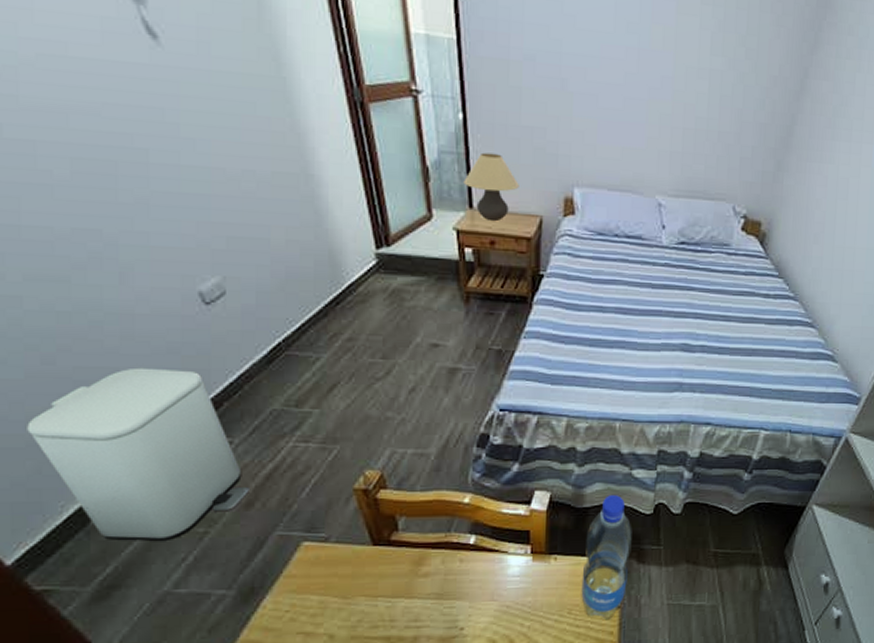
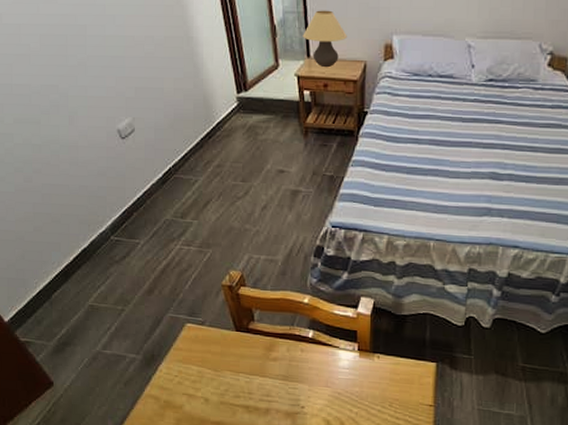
pedal bin: present [27,367,251,541] -> none [16,185,152,313]
bottle: present [581,495,634,619] -> none [400,306,447,416]

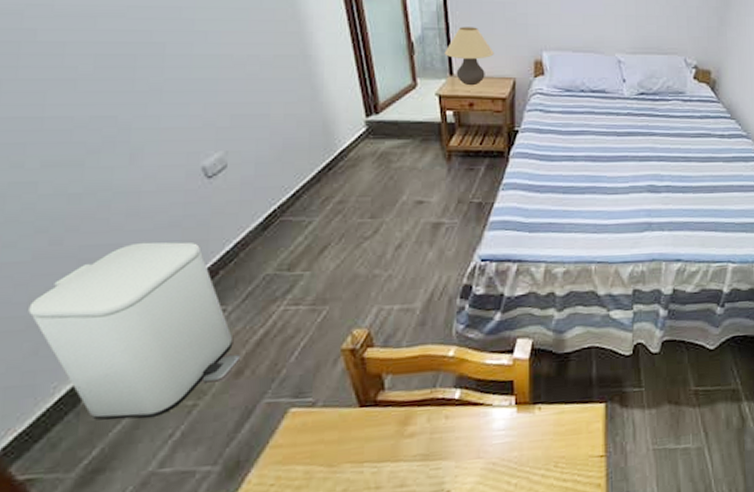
pedal bin: none [16,185,152,313] -> present [28,241,242,420]

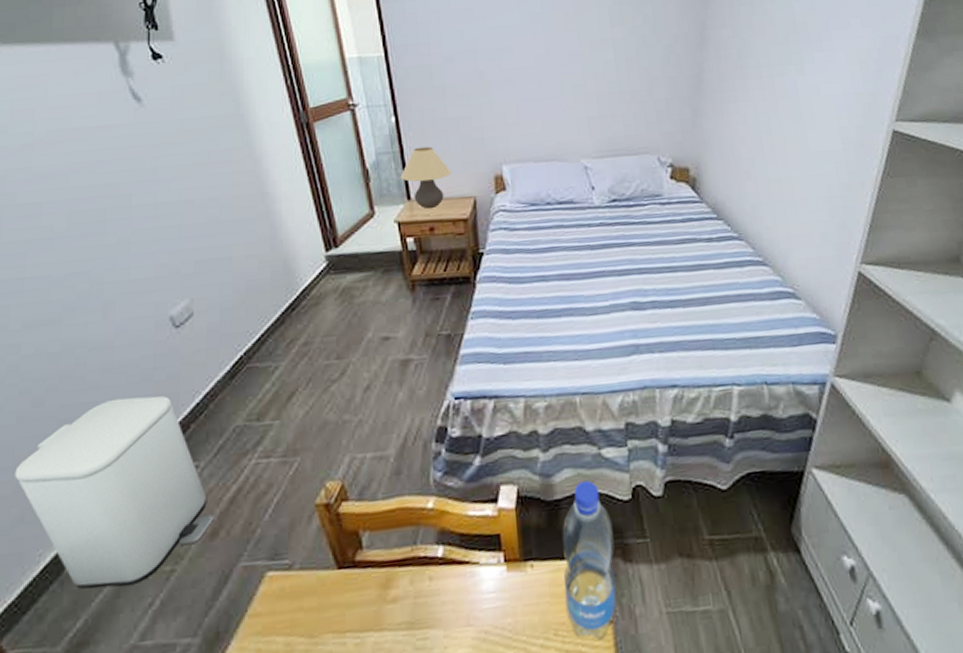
bottle: none [566,338,615,471] -> present [562,481,616,640]

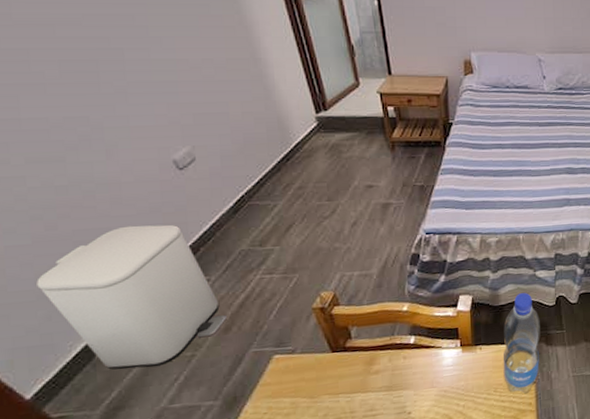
table lamp: present [400,146,451,210] -> none [382,30,427,84]

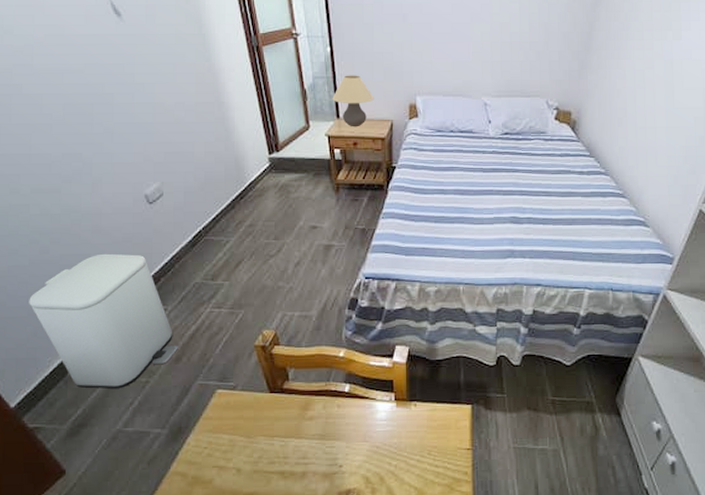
table lamp: none [382,30,427,84] -> present [332,75,374,127]
bottle: present [503,293,541,394] -> none [438,349,480,460]

